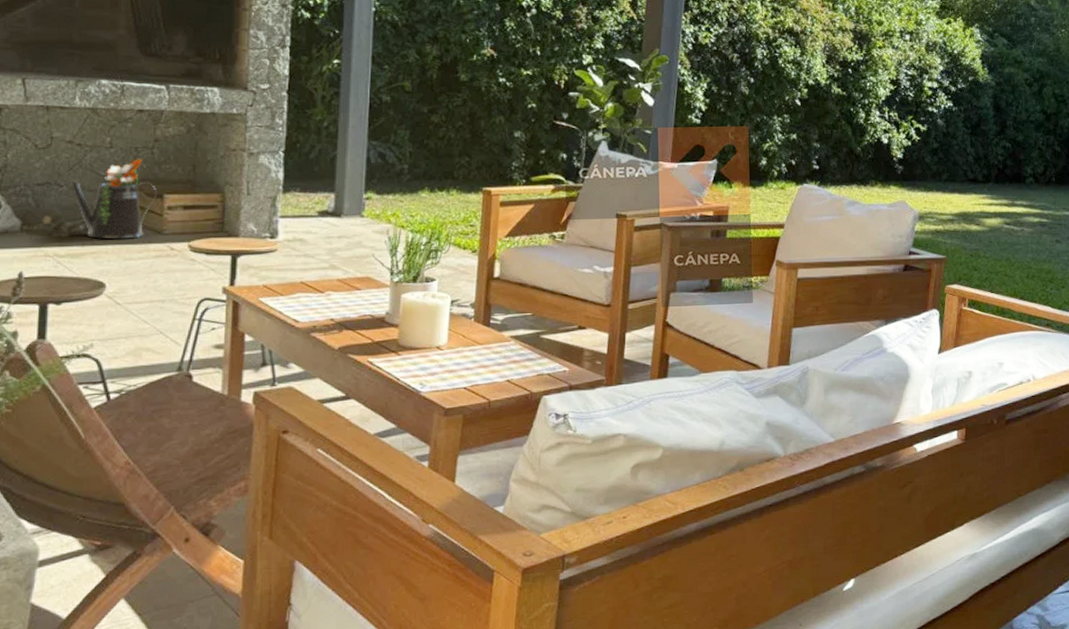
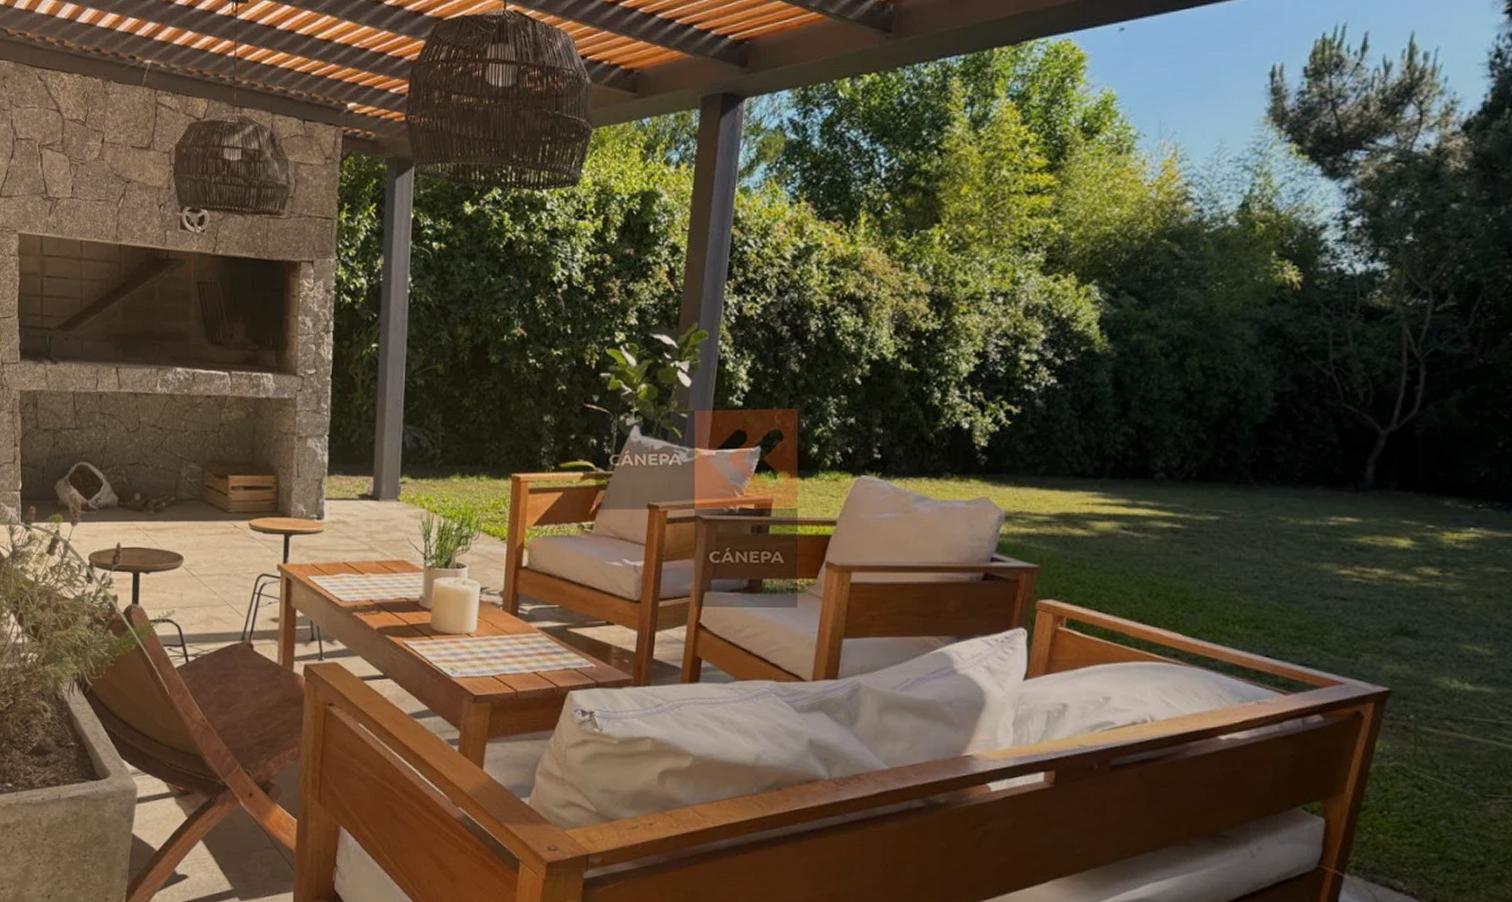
watering can: present [72,159,156,240] -> none [156,442,222,516]

